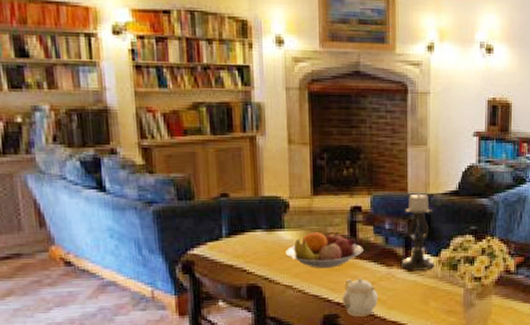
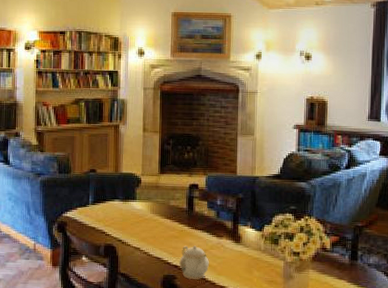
fruit bowl: present [285,232,363,268] -> none [136,204,198,235]
candle holder: present [401,192,435,271] -> none [230,174,258,243]

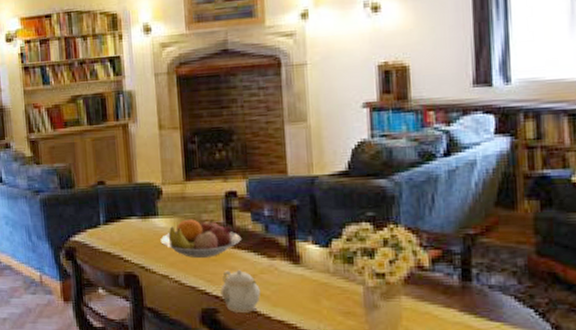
fruit bowl: none [136,204,198,235] -> present [160,219,241,258]

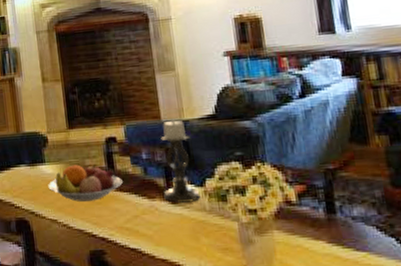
teapot: present [220,269,260,312] -> none [106,211,144,253]
candle holder: none [285,174,325,263] -> present [160,119,201,203]

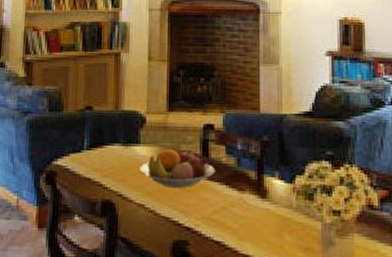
candle holder: present [160,119,201,203] -> none [254,112,289,198]

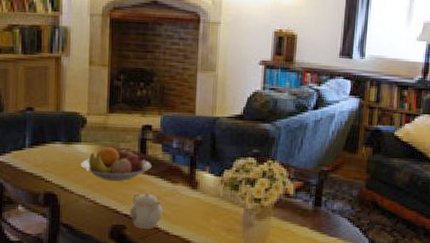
teapot: none [192,201,229,246] -> present [129,192,163,229]

